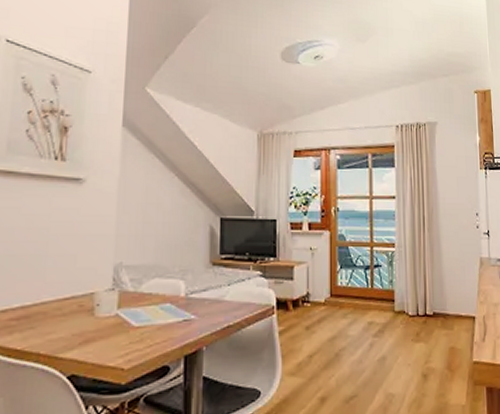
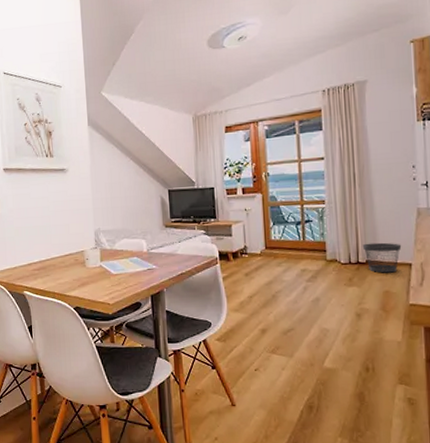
wastebasket: none [430,293,467,327] -> present [362,242,402,273]

